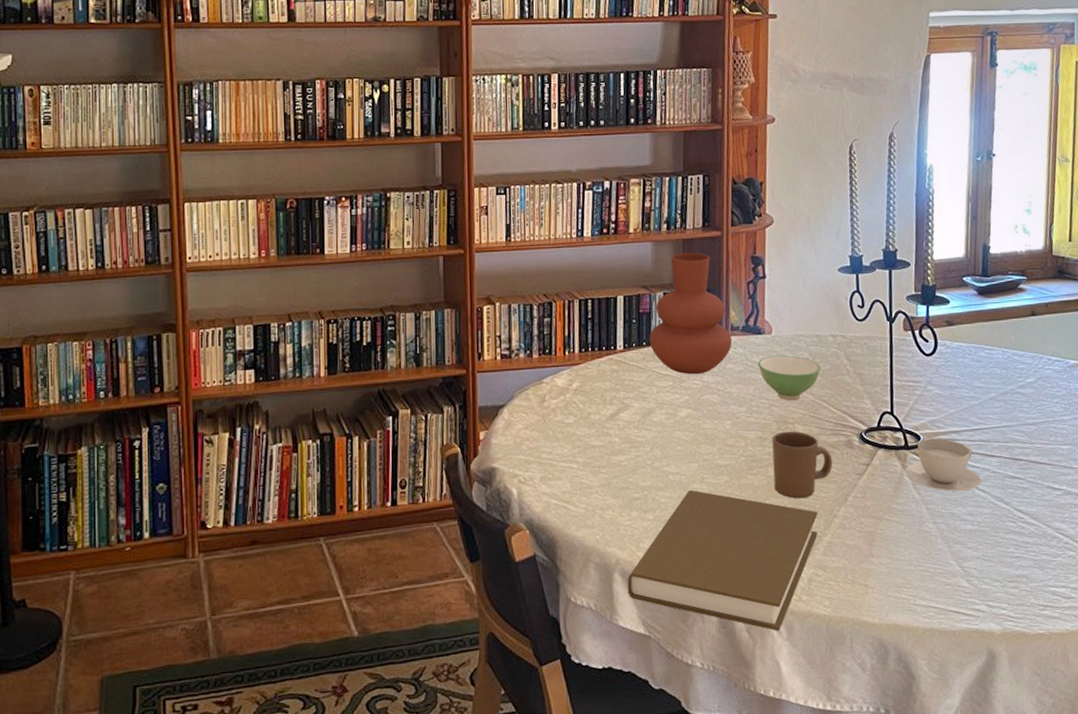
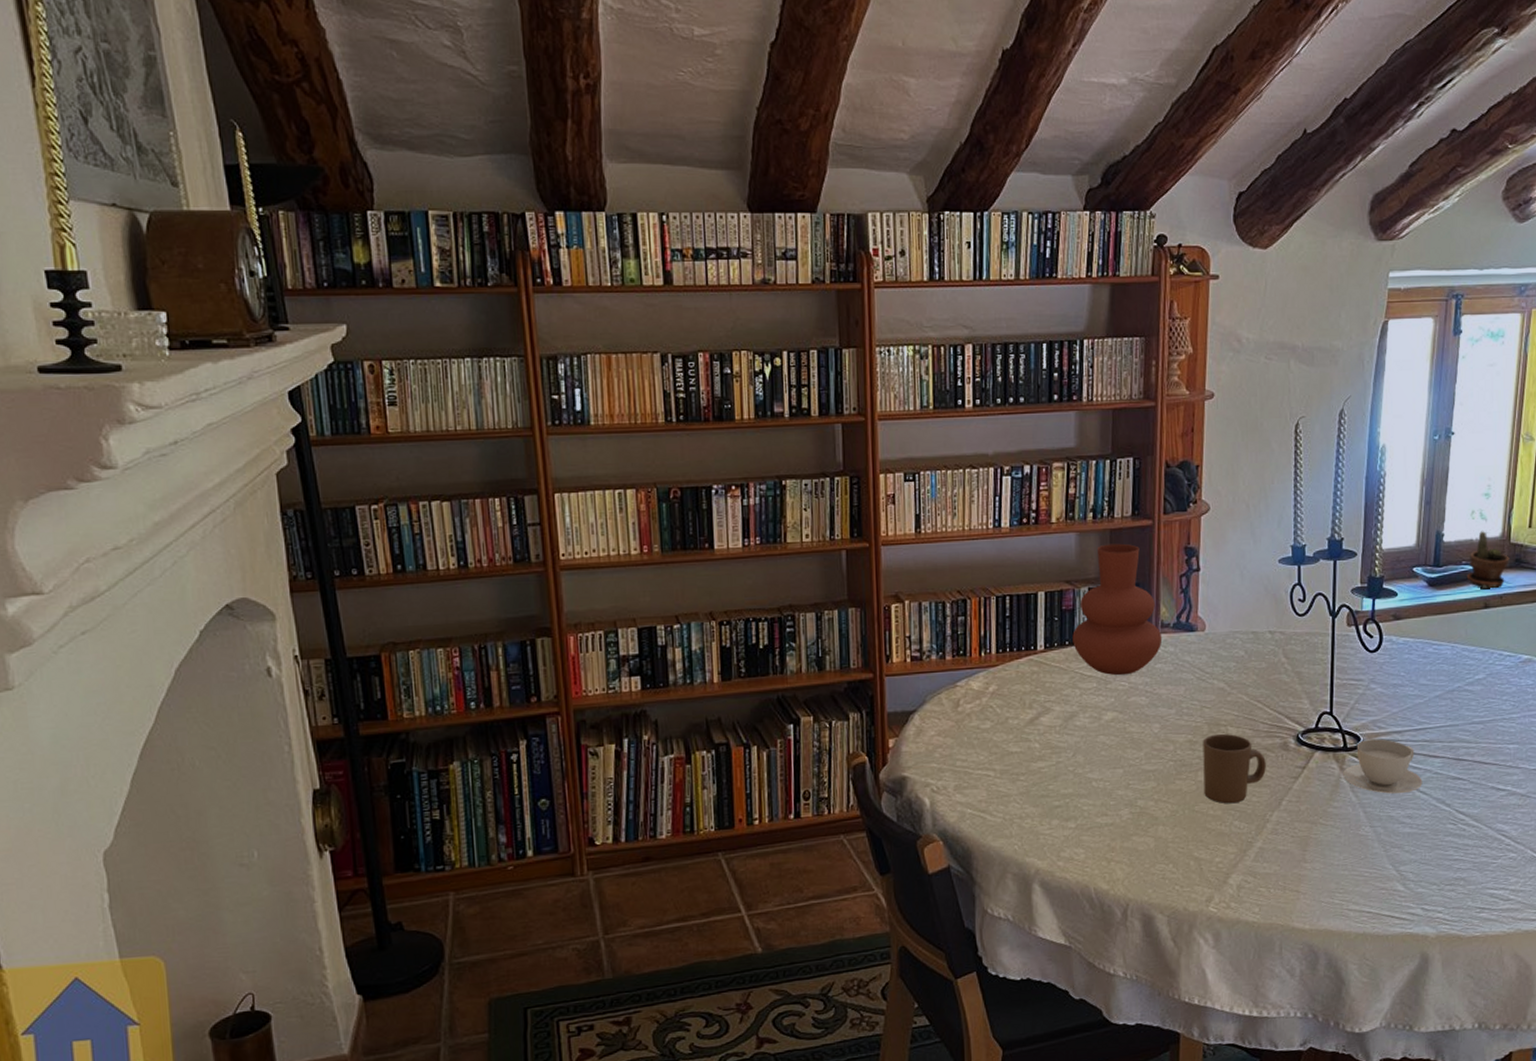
book: present [627,489,818,632] -> none [1047,796,1249,939]
bowl: present [758,355,821,401] -> none [1190,653,1257,702]
potted plant: none [1013,244,1053,298] -> present [1466,531,1510,589]

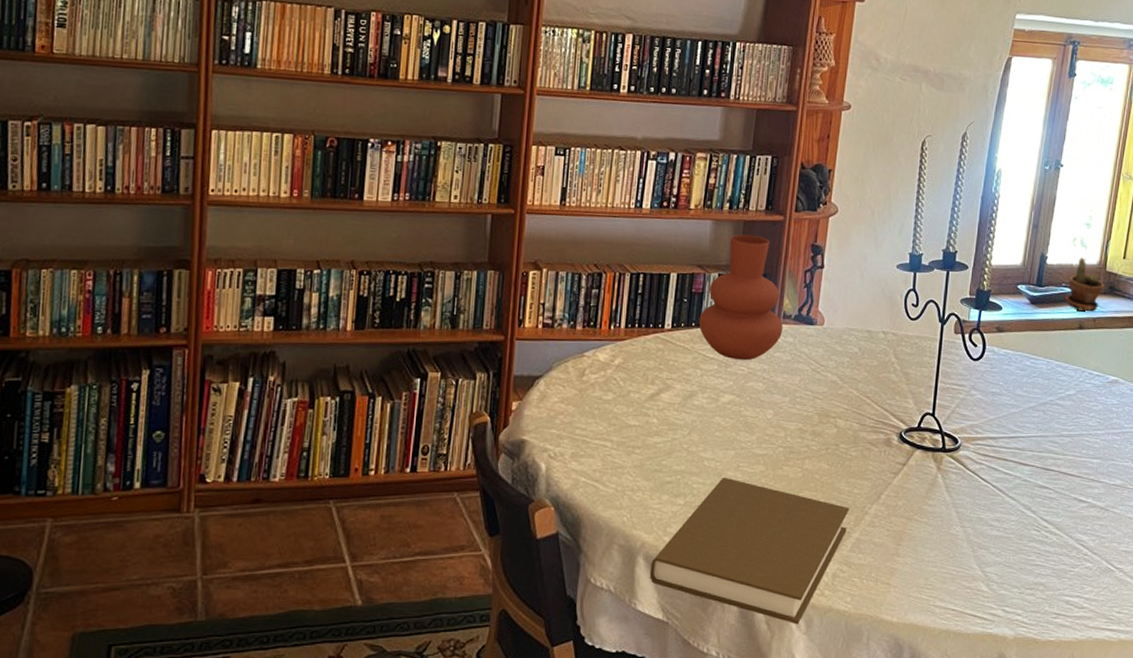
book: none [1047,796,1249,939] -> present [649,477,849,625]
mug: present [1203,733,1266,804] -> none [809,424,869,494]
teacup: present [1343,739,1423,794] -> none [940,443,1012,498]

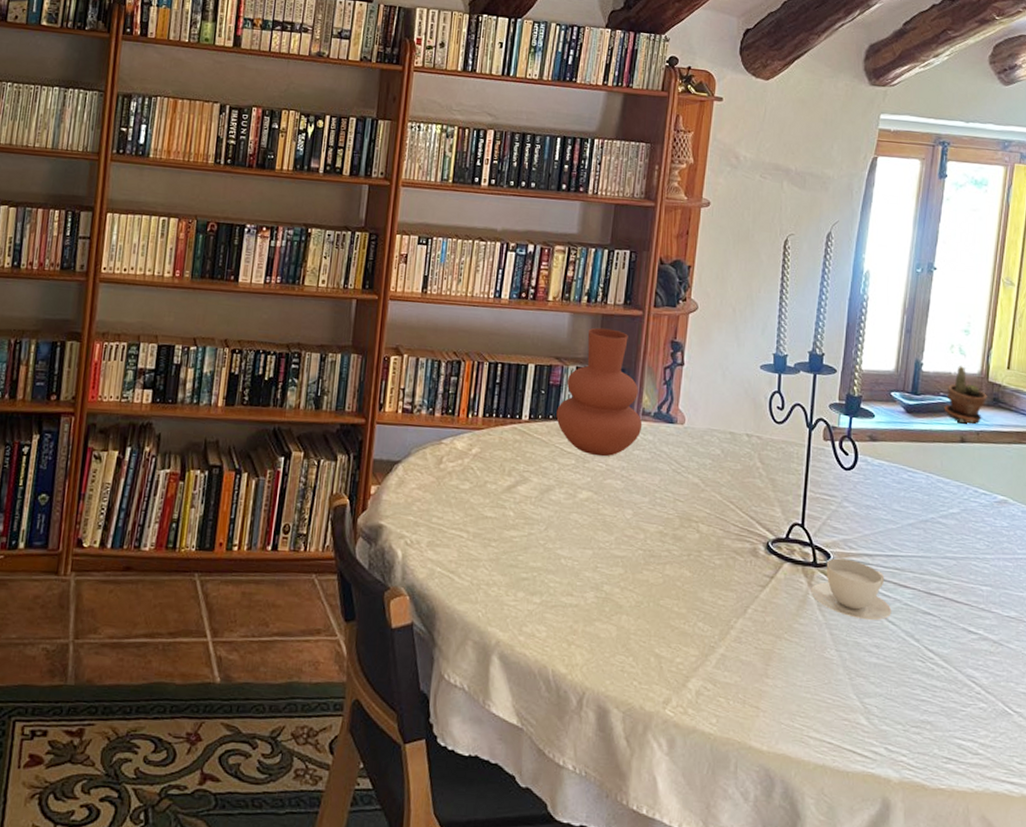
book: present [649,477,849,625] -> none [504,577,713,744]
teacup: none [940,443,1012,498] -> present [811,558,892,621]

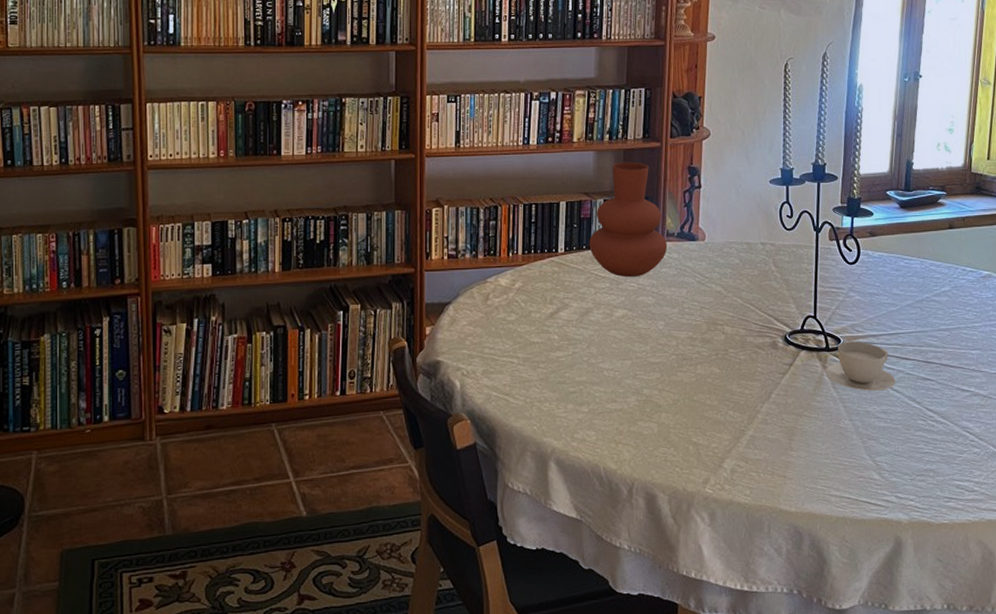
potted plant: present [944,366,987,425] -> none [933,161,971,212]

